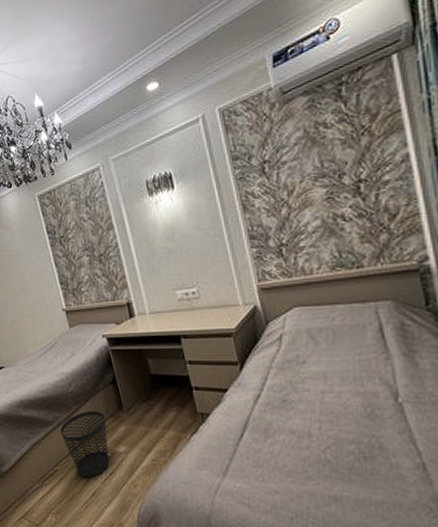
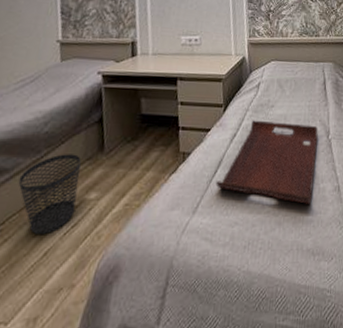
serving tray: none [244,379,381,481] -> present [216,120,318,204]

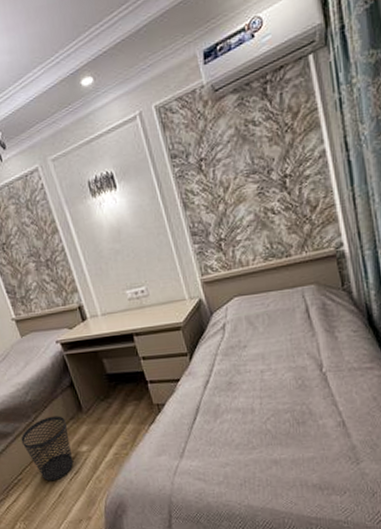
serving tray: present [216,120,318,204] -> none [197,360,311,442]

